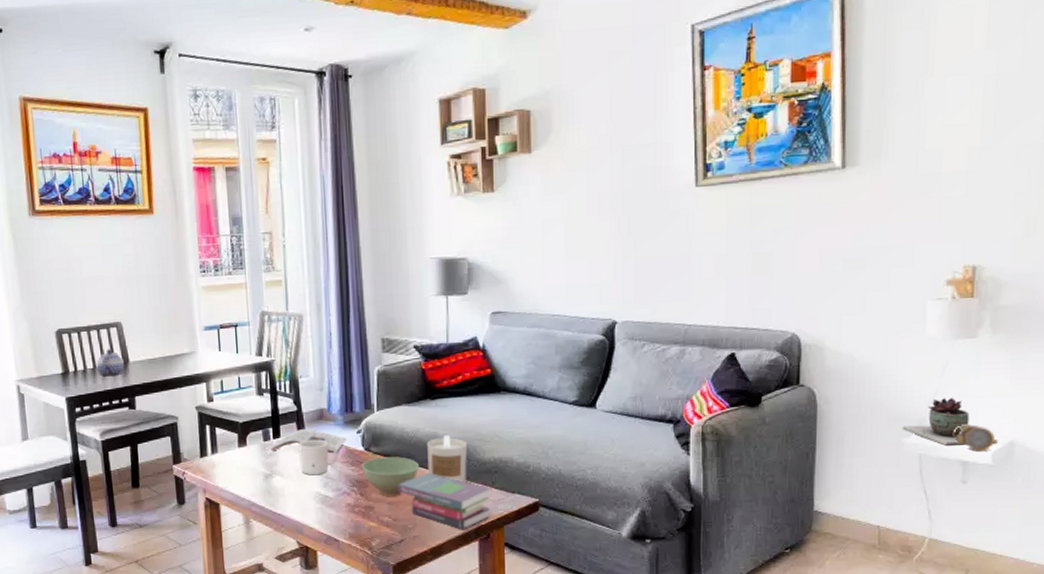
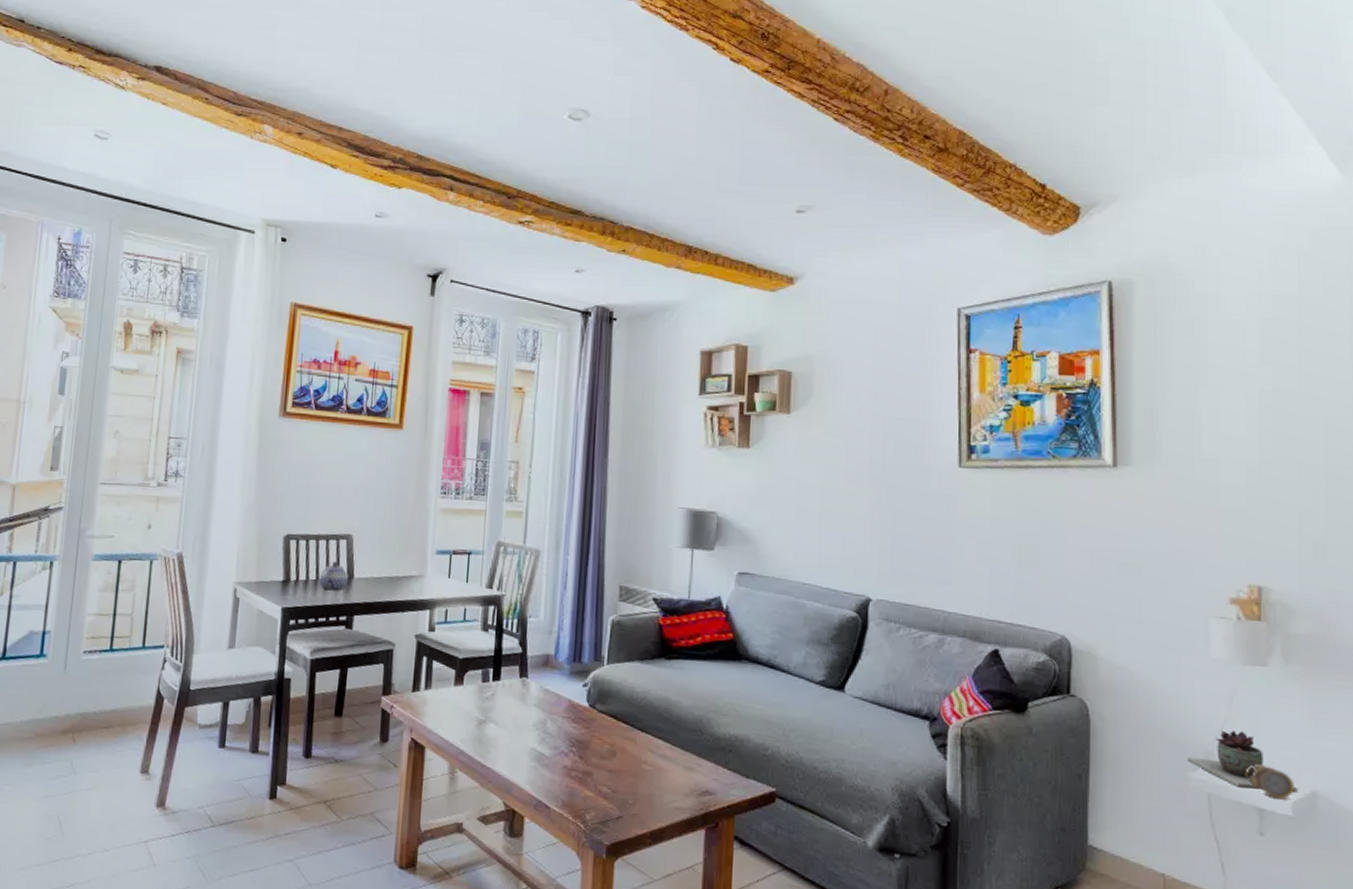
magazine: present [271,428,348,453] -> none [489,673,572,705]
mug: present [298,439,338,476] -> none [517,686,560,729]
bowl: present [361,457,420,497] -> none [583,716,647,765]
books: present [398,472,491,530] -> none [621,741,723,814]
candle: present [427,435,468,483] -> none [656,701,702,759]

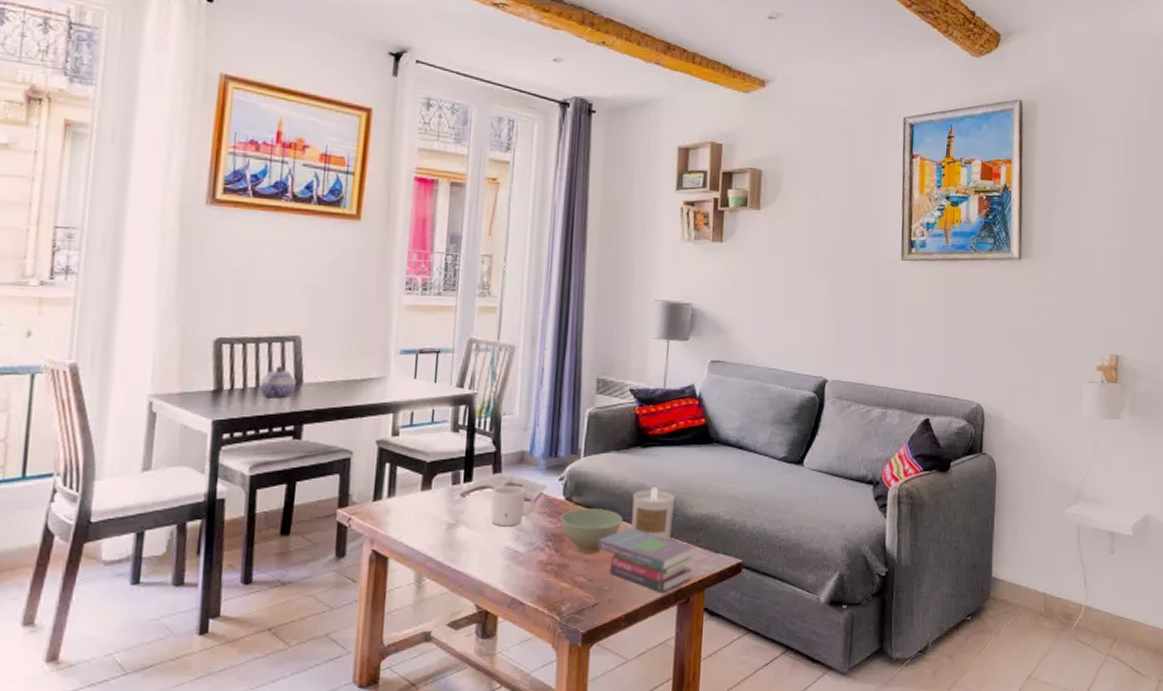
magazine: none [489,673,572,705] -> present [459,472,548,501]
mug: none [517,686,560,729] -> present [490,485,535,527]
bowl: none [583,716,647,765] -> present [559,509,623,554]
books: none [621,741,723,814] -> present [597,527,695,593]
candle: none [656,701,702,759] -> present [631,487,675,540]
succulent plant: present [1187,730,1297,793] -> none [1064,472,1136,517]
alarm clock: present [1245,763,1294,800] -> none [1103,497,1134,523]

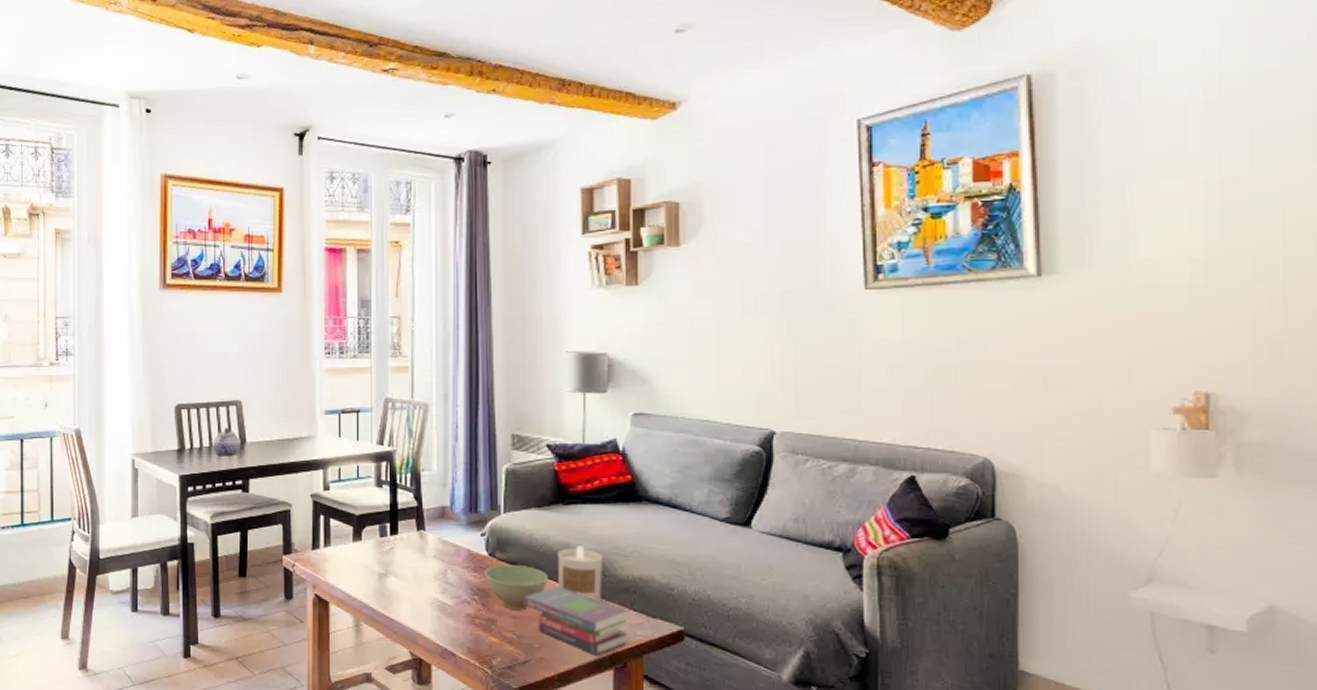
magazine: present [459,472,548,501] -> none [387,526,470,556]
mug: present [490,485,535,527] -> none [417,539,459,579]

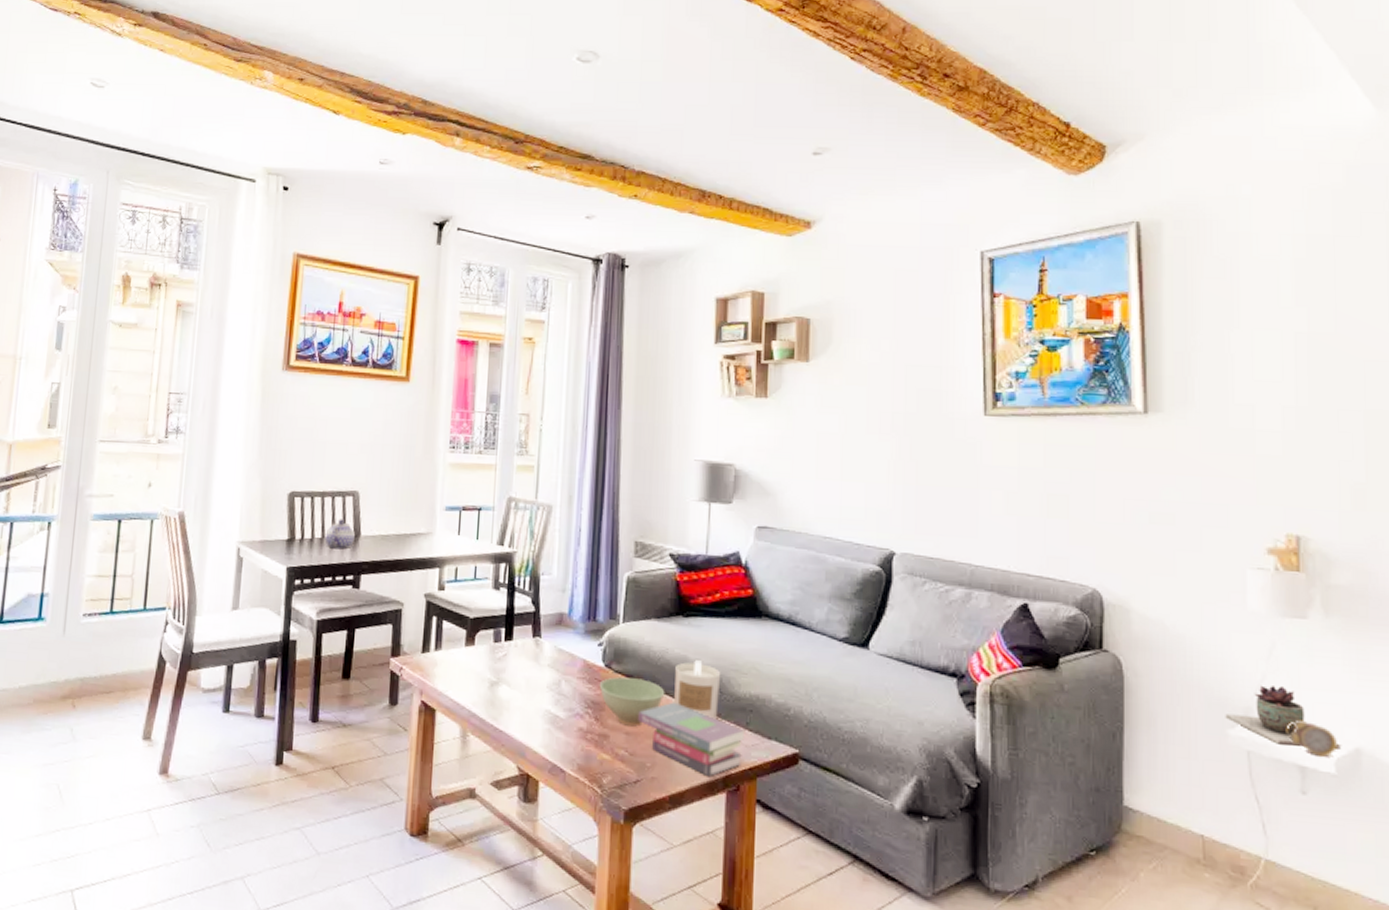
succulent plant: none [1126,546,1253,608] -> present [1225,685,1340,749]
alarm clock: none [1193,579,1249,615] -> present [1286,719,1337,757]

